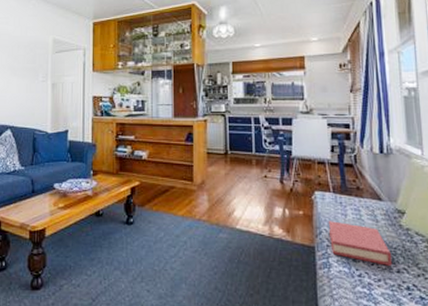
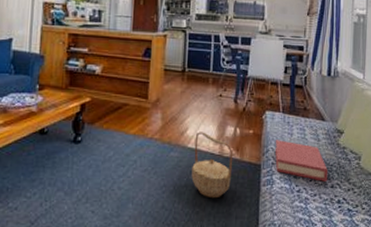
basket: none [242,213,285,281] -> present [191,132,234,199]

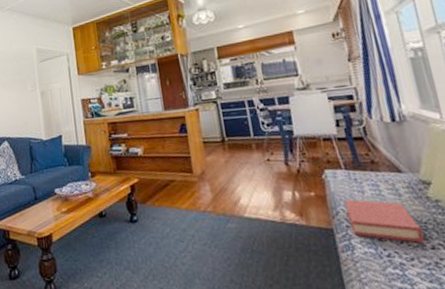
basket: present [191,132,234,199] -> none [250,199,303,270]

